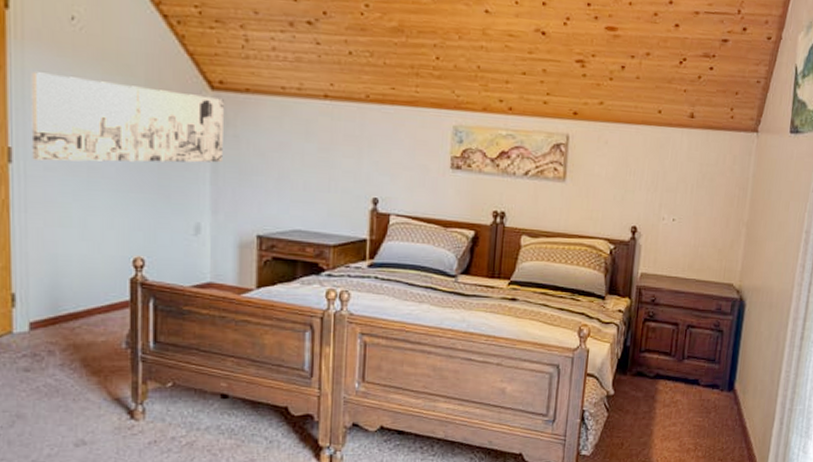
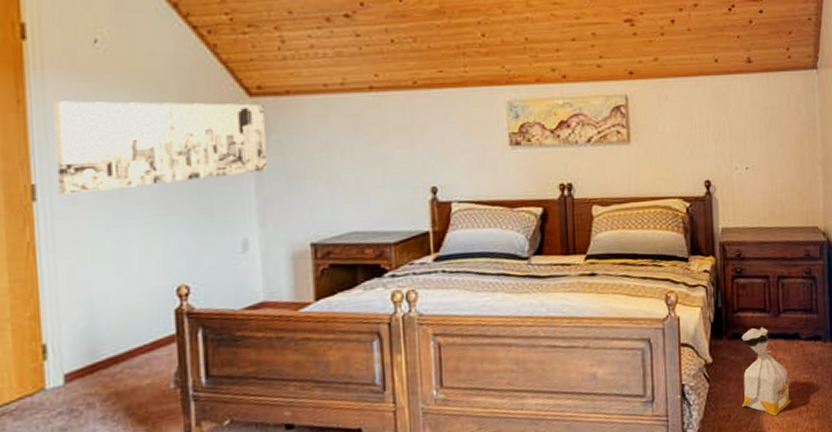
bag: none [634,369,683,450] -> present [741,327,792,416]

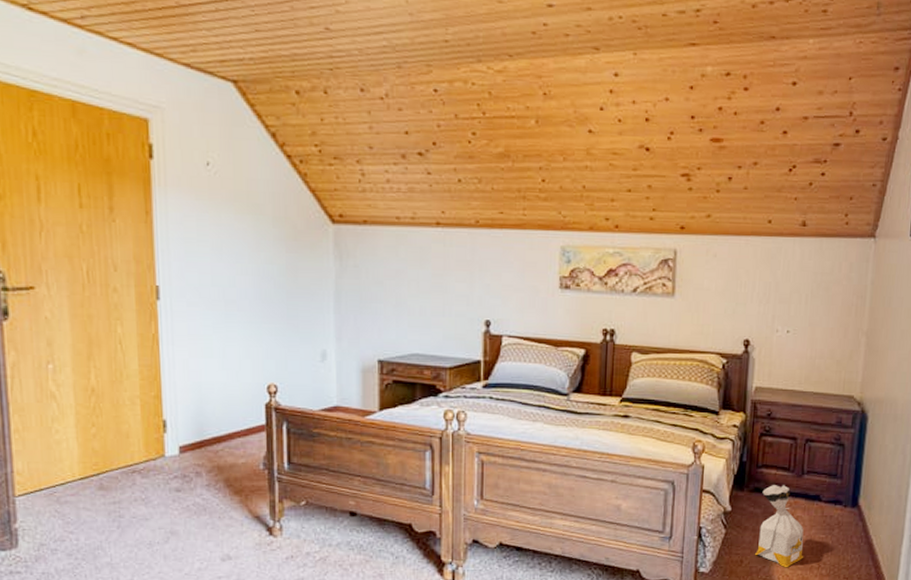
wall art: present [53,101,267,195] -> none [173,215,344,297]

